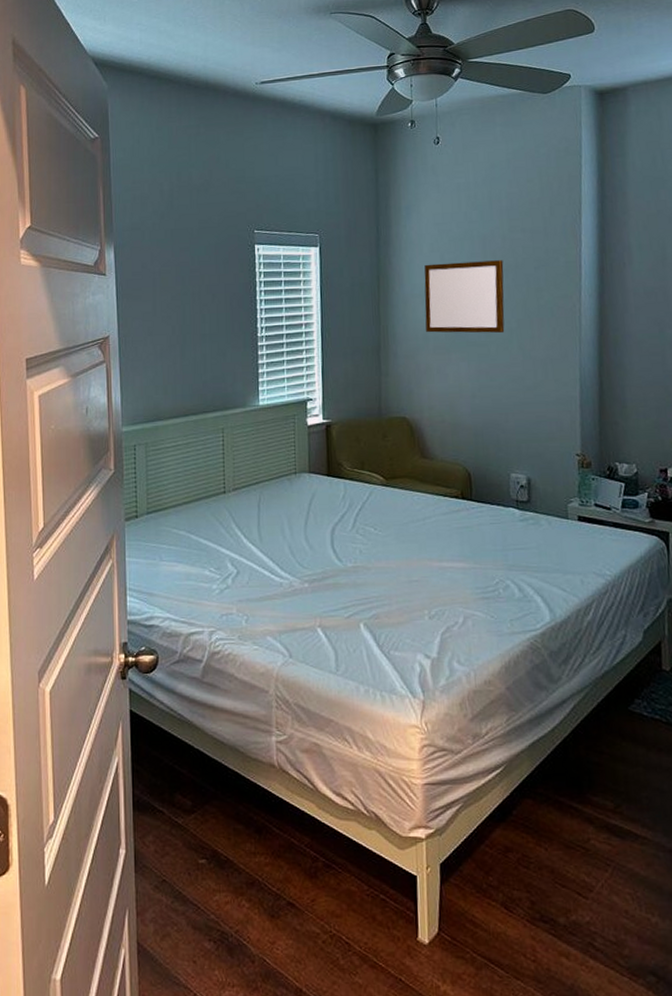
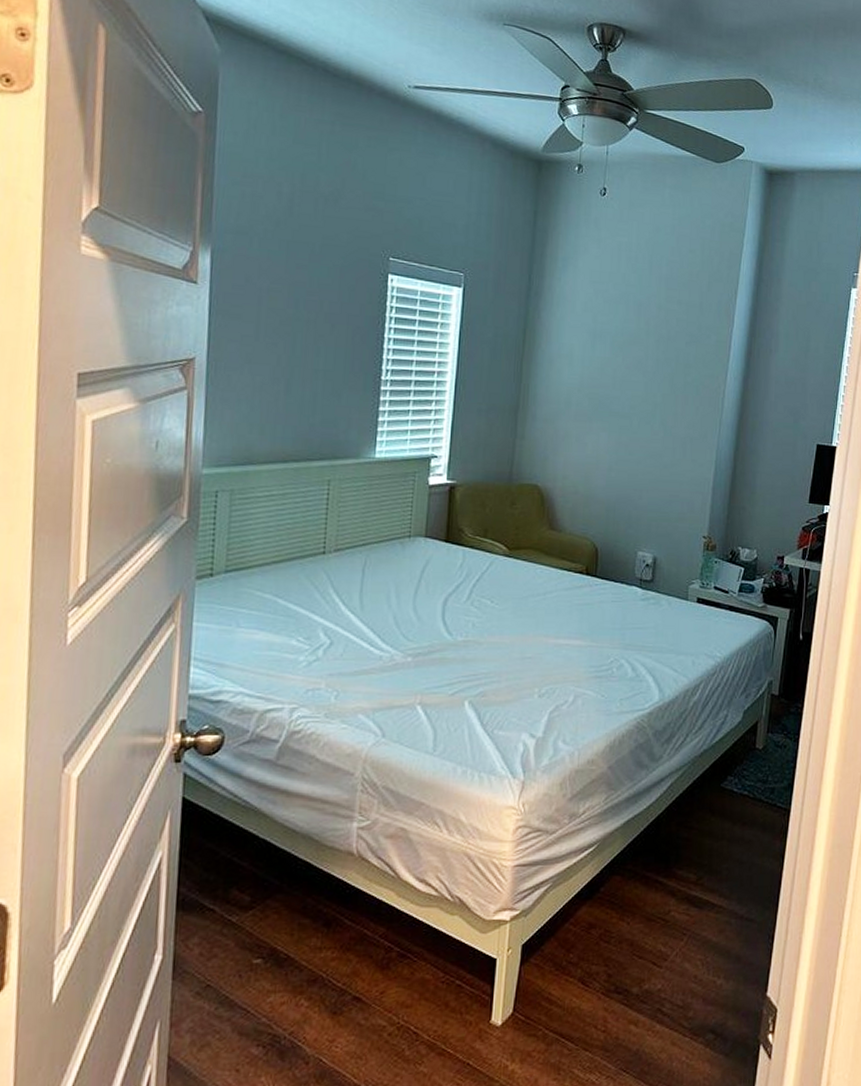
writing board: present [424,260,505,334] -> none [569,323,656,407]

